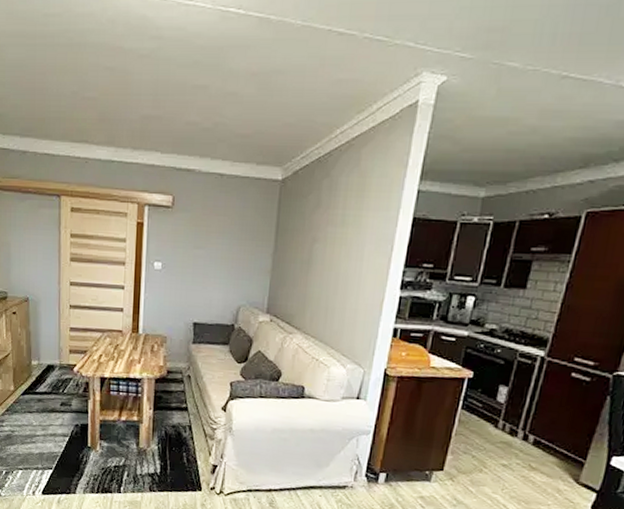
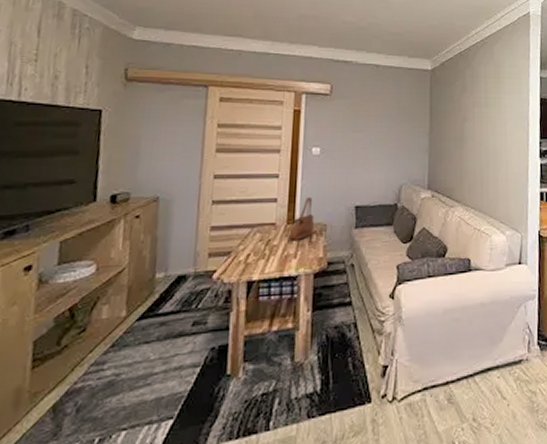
handbag: none [133,310,155,348] -> present [287,197,314,240]

